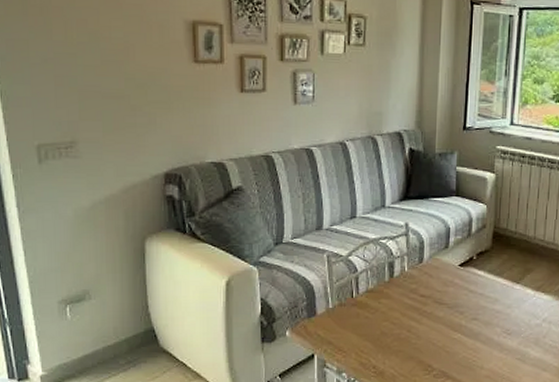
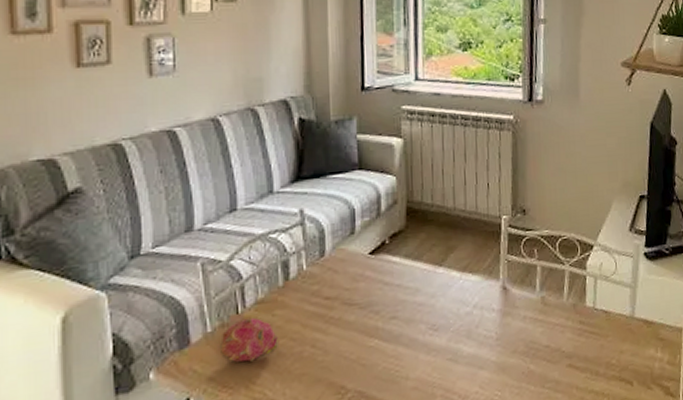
fruit: none [338,302,382,335] -> present [220,317,278,363]

